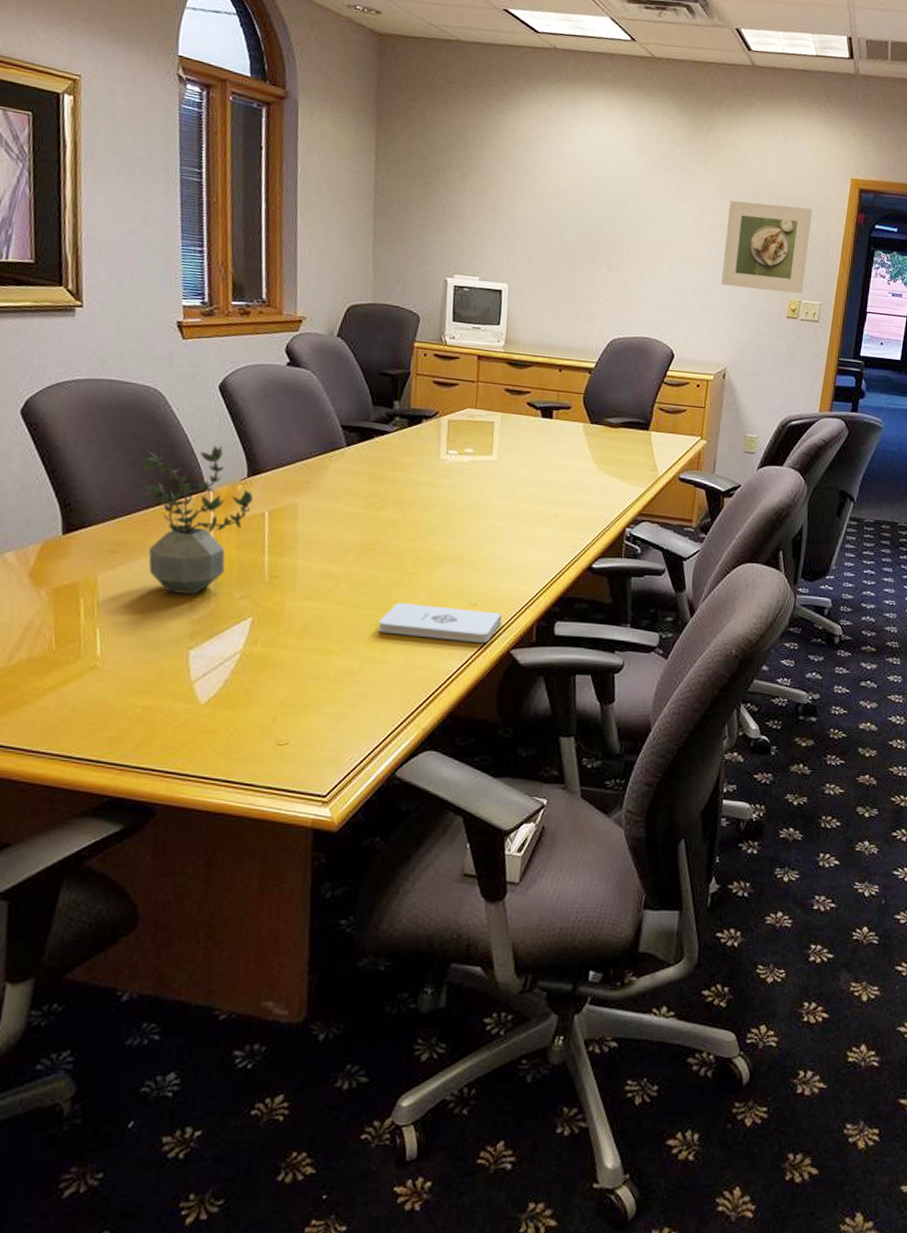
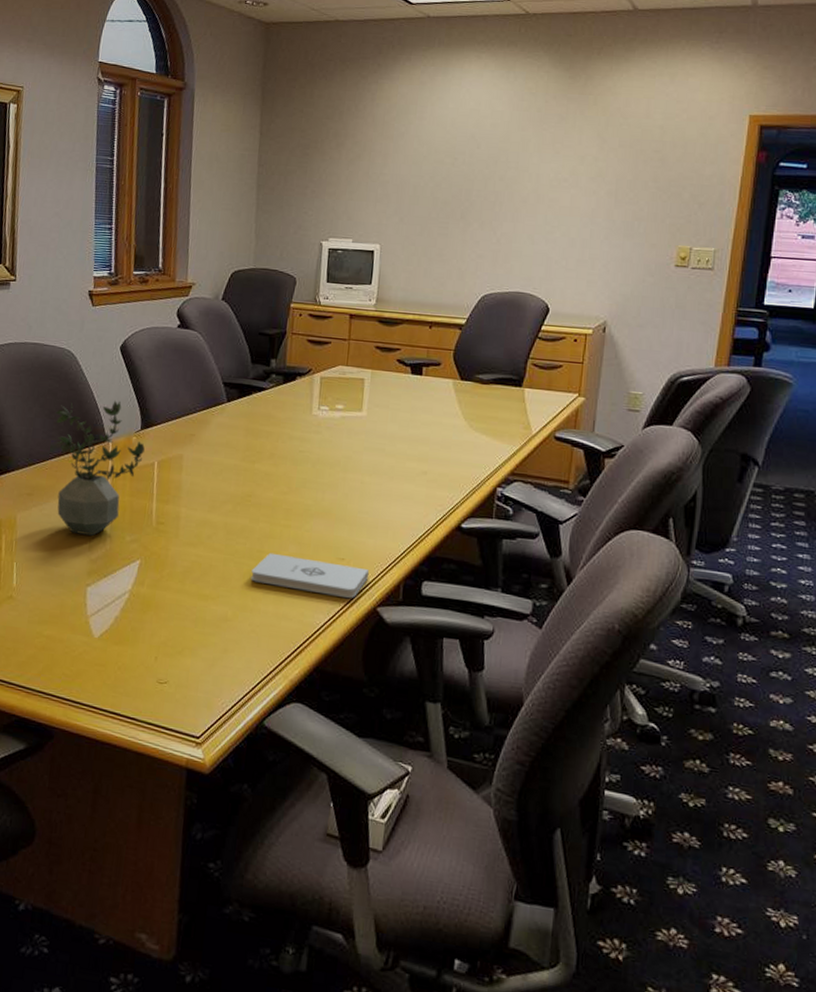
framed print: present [721,200,812,294] -> none [601,148,704,241]

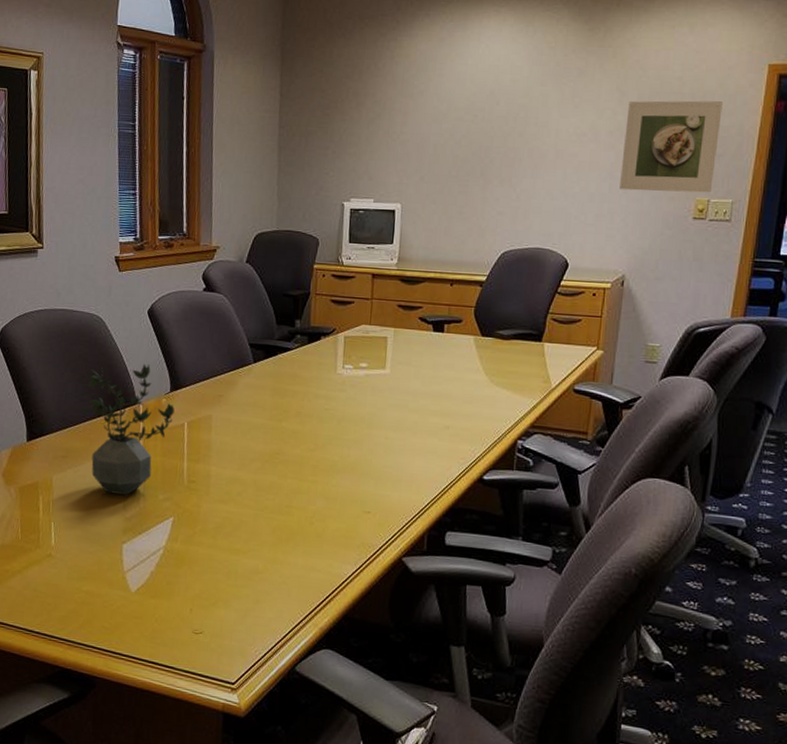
notepad: present [251,552,369,598] -> none [280,507,394,549]
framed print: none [601,148,704,241] -> present [620,100,723,193]

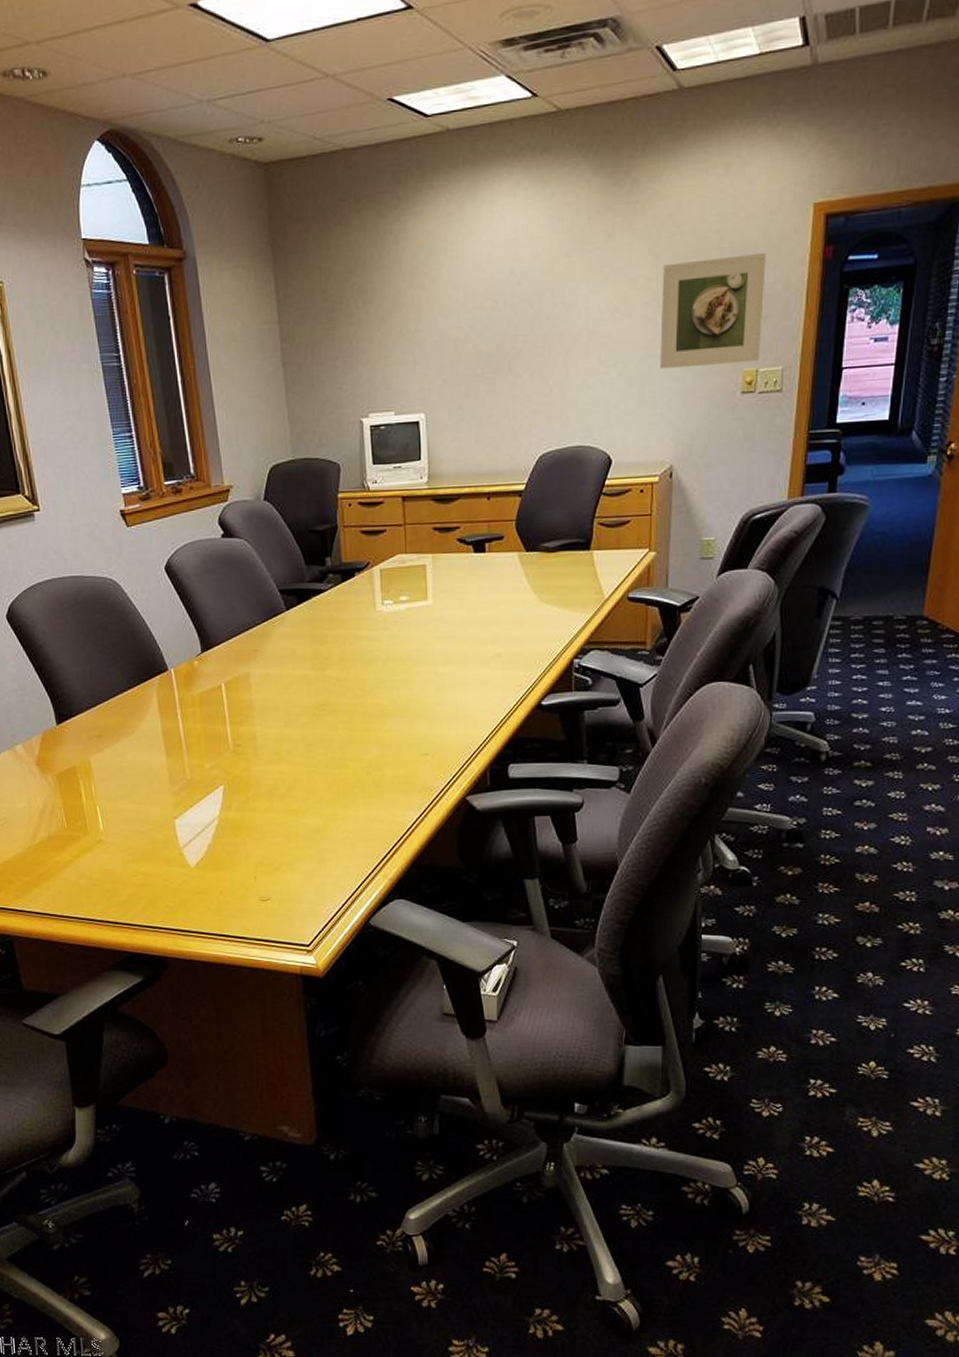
potted plant: present [86,363,175,496] -> none [109,625,209,770]

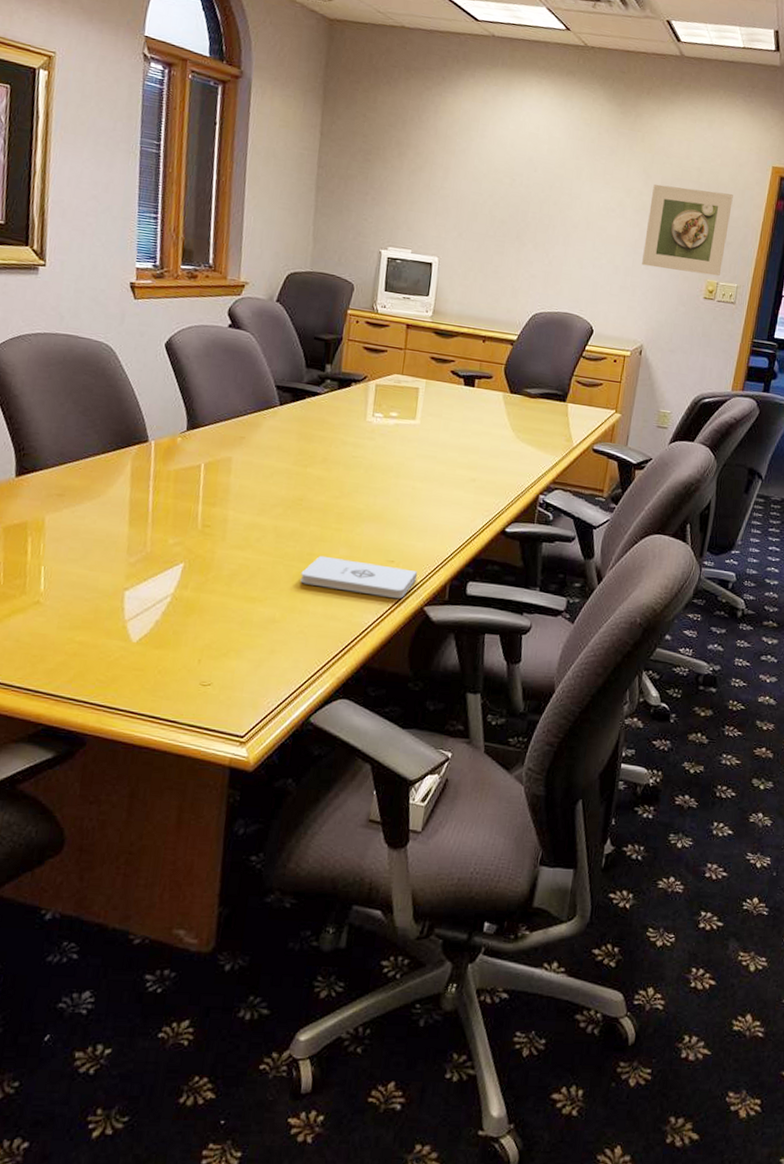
notepad: none [337,758,454,792] -> present [300,555,417,598]

